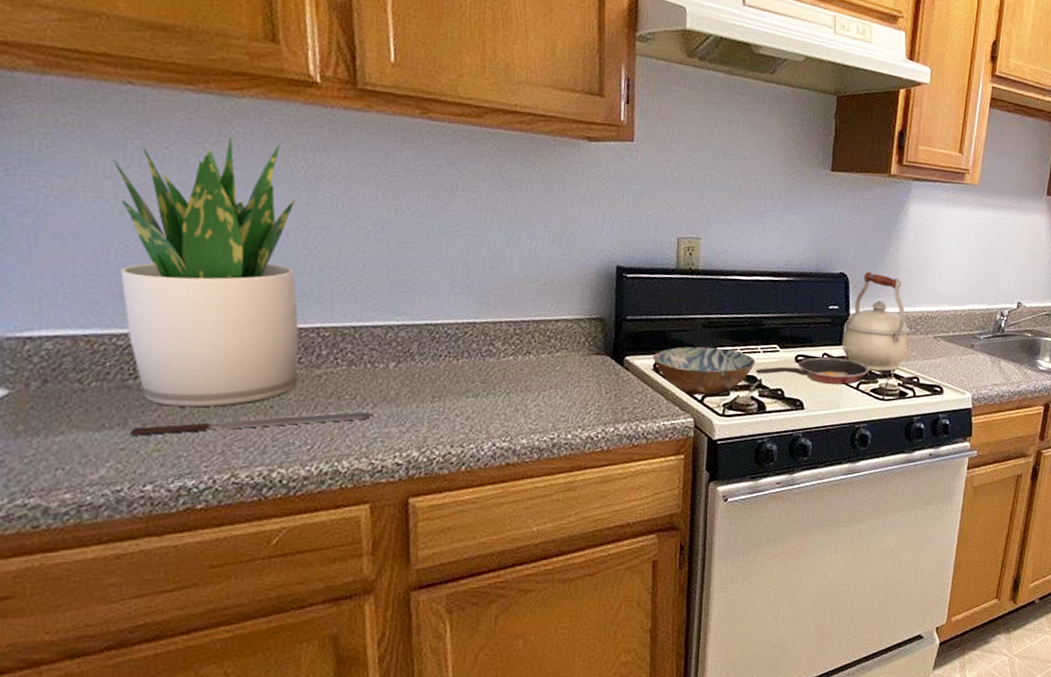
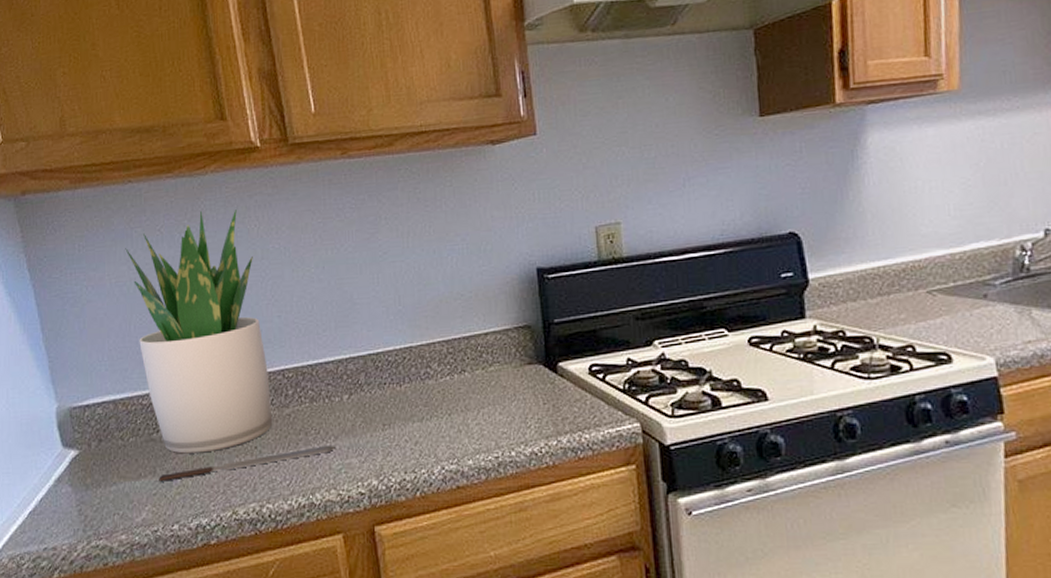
bowl: present [653,346,756,396] -> none [587,340,702,397]
frying pan: present [755,357,869,385] -> none [703,334,845,367]
kettle: present [842,271,910,372] -> none [803,224,896,345]

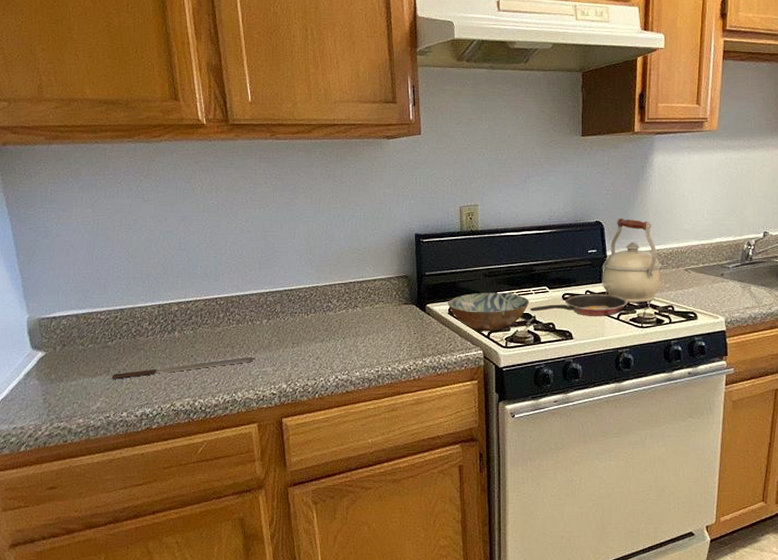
planter: present [125,209,272,454] -> none [90,171,205,359]
bowl: none [587,340,702,397] -> present [448,292,530,332]
frying pan: none [703,334,845,367] -> present [530,294,628,316]
kettle: none [803,224,896,345] -> present [602,218,663,303]

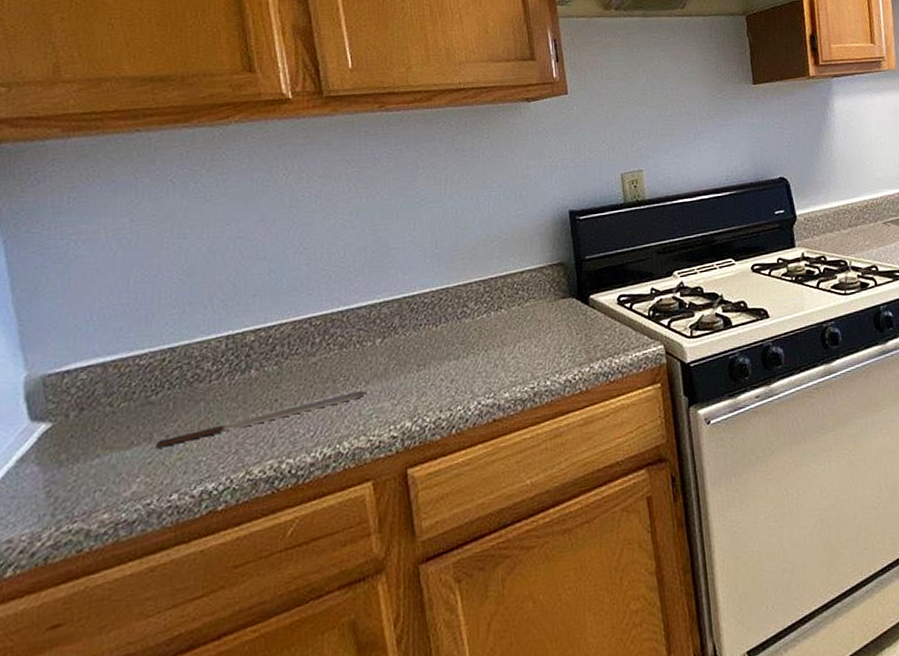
bowl: present [448,292,530,332] -> none [616,271,714,322]
frying pan: present [530,294,628,316] -> none [715,260,826,291]
kettle: present [602,218,663,303] -> none [793,171,862,268]

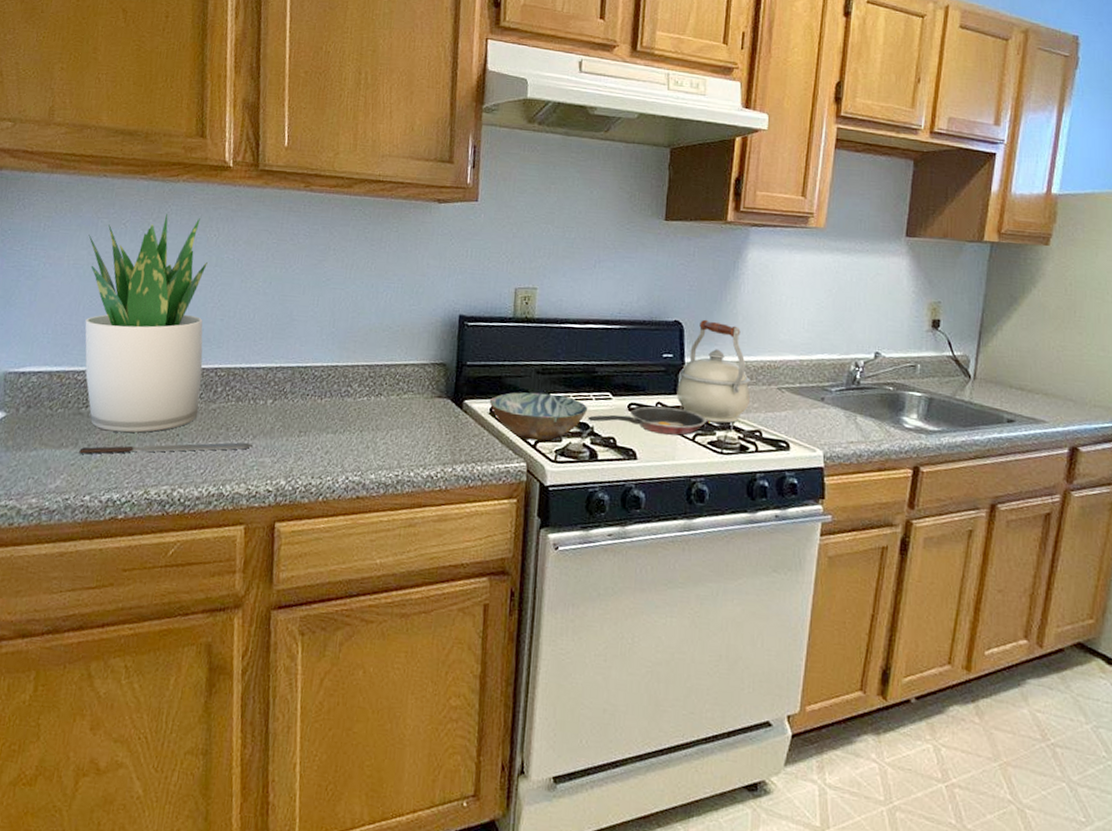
planter: none [127,159,295,416] -> present [85,214,208,433]
bowl: none [616,271,714,322] -> present [490,392,588,442]
frying pan: none [715,260,826,291] -> present [587,406,706,436]
kettle: none [793,171,862,268] -> present [676,319,751,424]

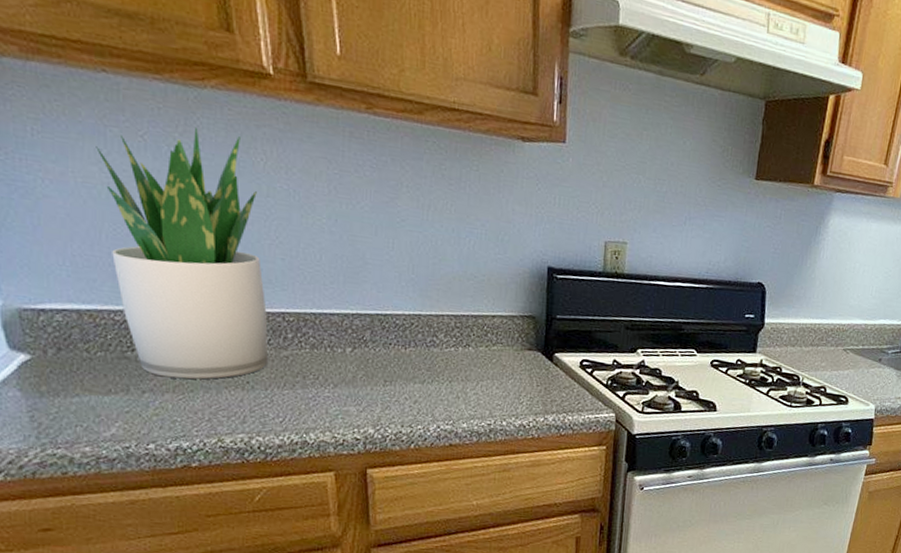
knife: present [79,442,253,455] -> none [133,391,334,402]
bowl: present [490,392,588,442] -> none [580,346,674,394]
frying pan: present [587,406,706,436] -> none [673,363,780,391]
kettle: present [676,319,751,424] -> none [755,282,821,380]

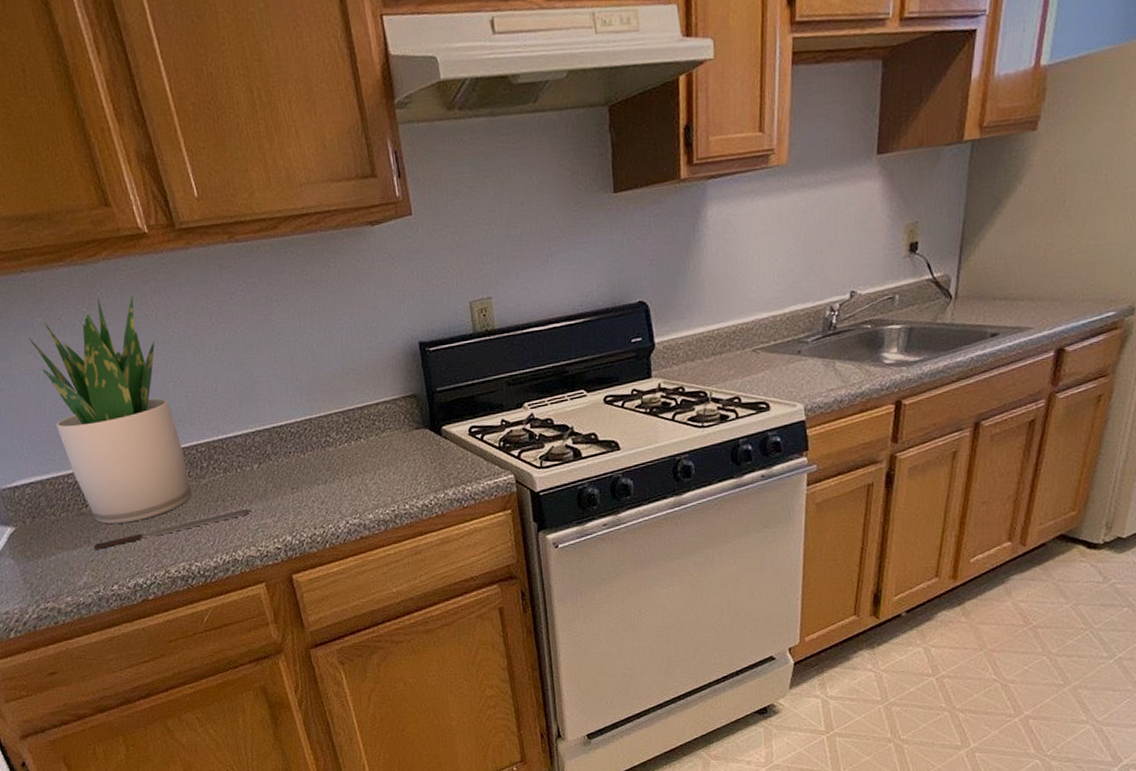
knife: none [133,391,334,402] -> present [94,509,251,550]

